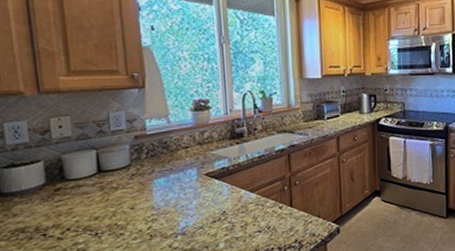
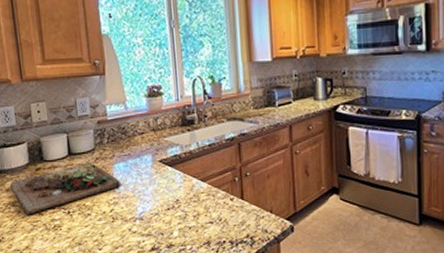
cutting board: none [18,179,161,242] -> present [9,163,121,215]

